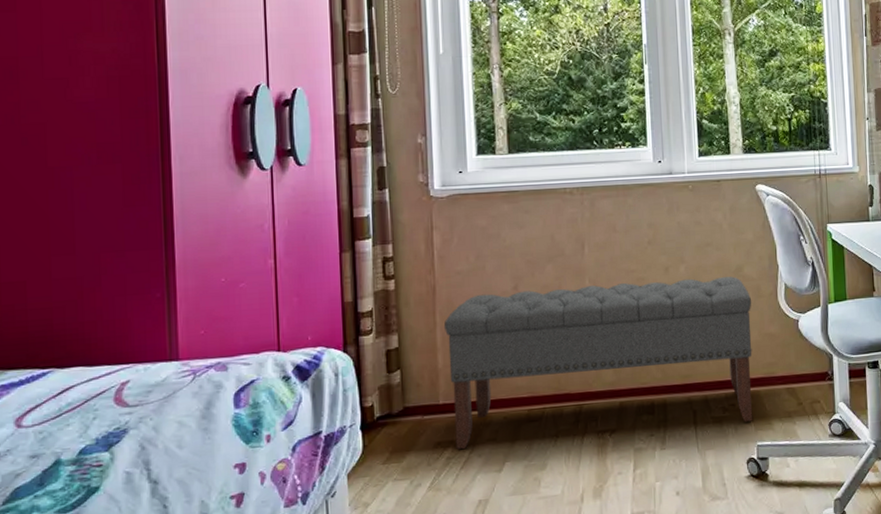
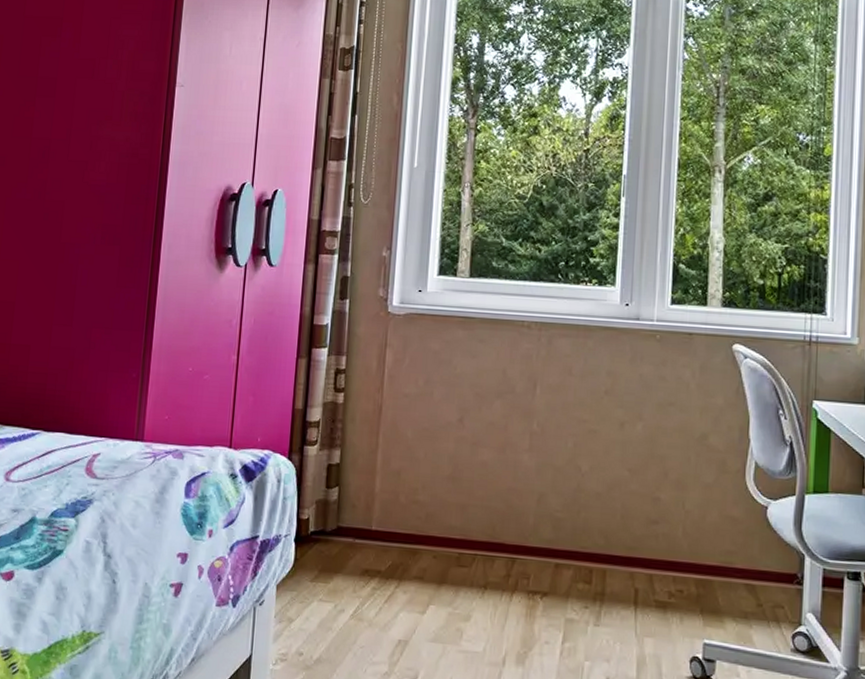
bench: present [444,276,753,449] -> none [382,421,715,614]

